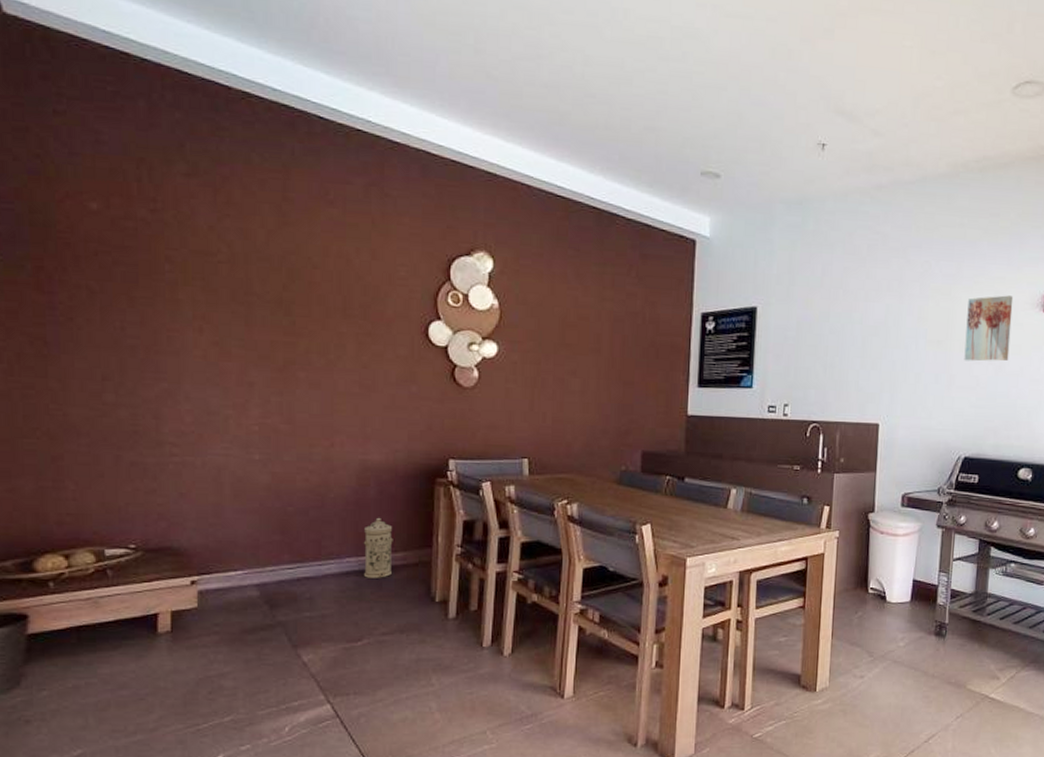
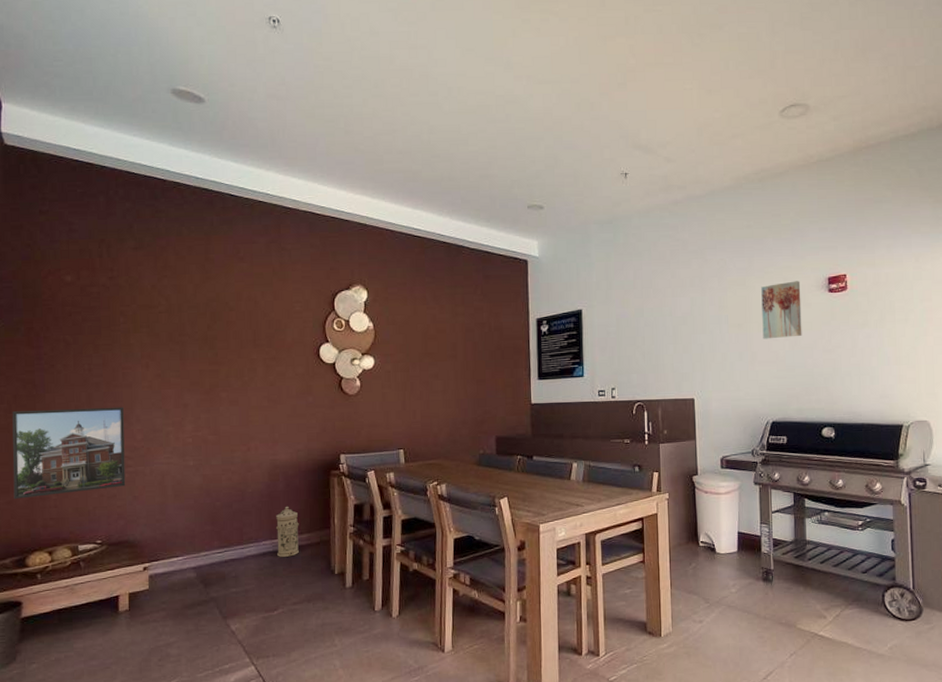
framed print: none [14,374,169,487] -> present [12,407,126,499]

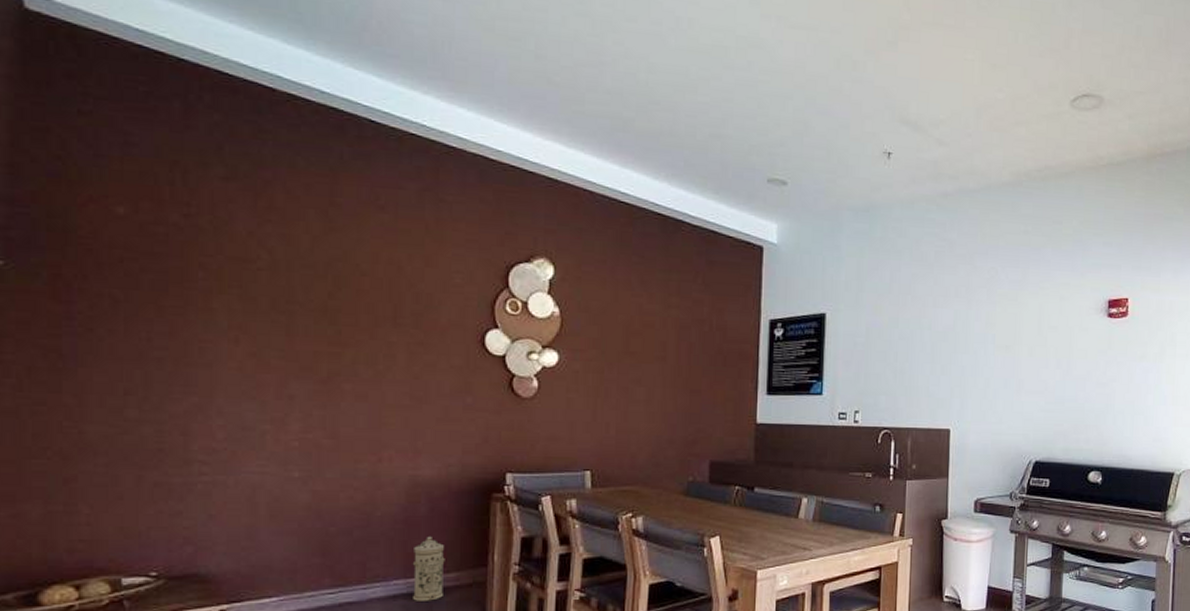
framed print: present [12,407,126,499] -> none [22,389,200,511]
wall art: present [761,281,802,339] -> none [1032,300,1078,366]

